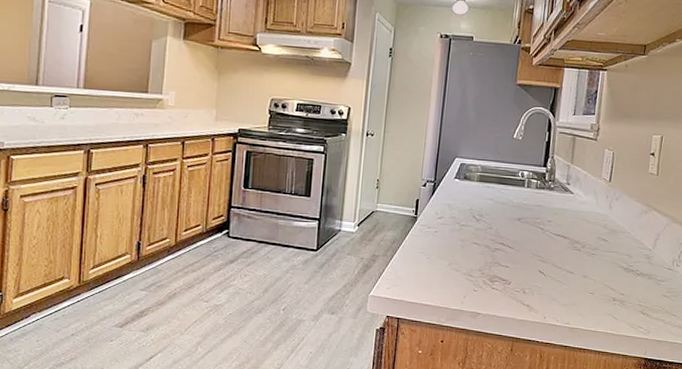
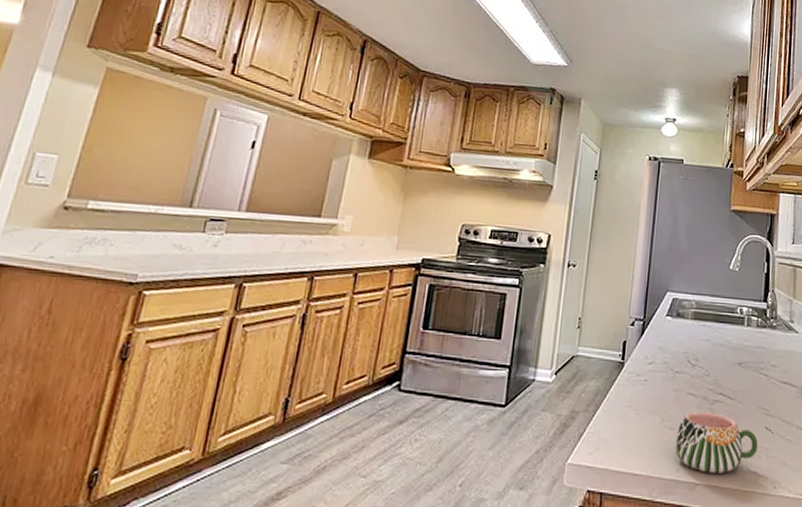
mug: none [460,257,532,306] -> present [675,411,758,473]

